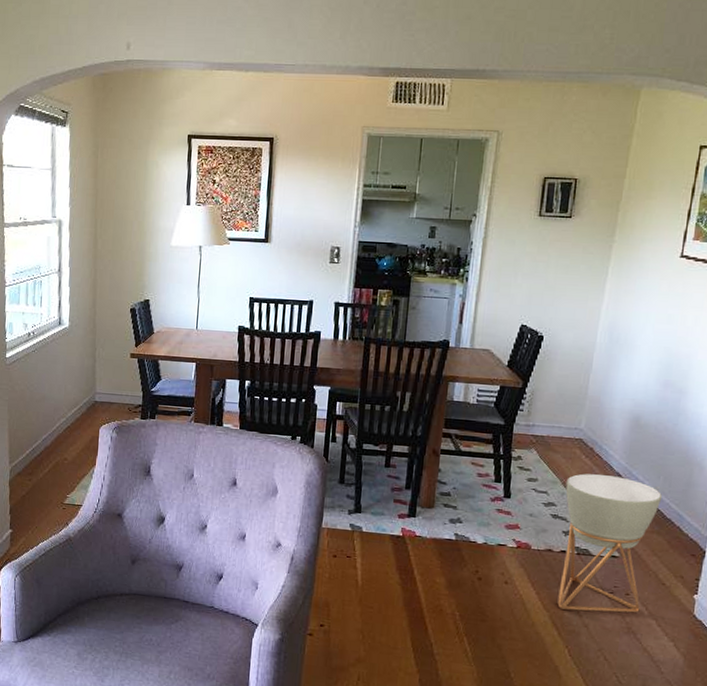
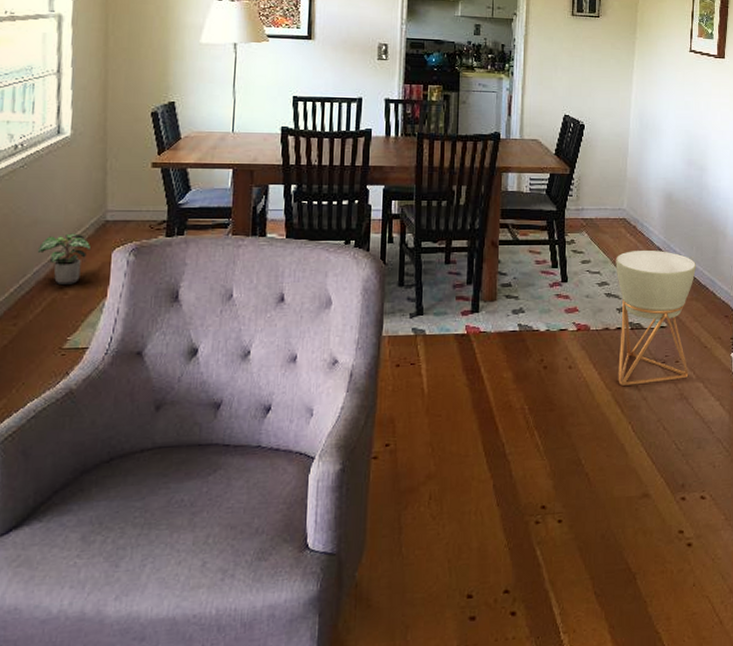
potted plant: none [45,409,84,452] -> present [37,233,92,284]

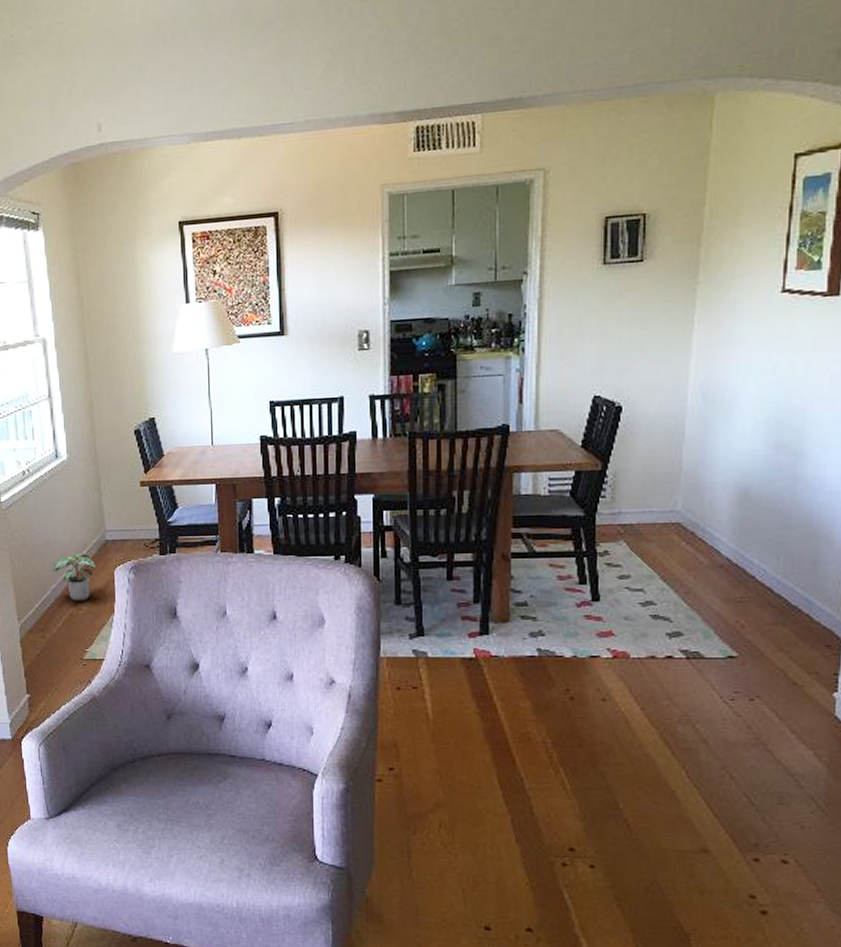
planter: present [615,251,697,386] -> none [665,562,785,725]

